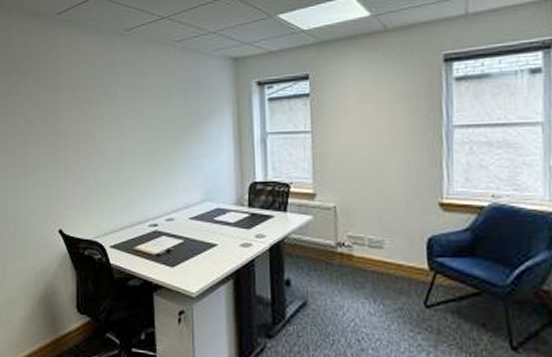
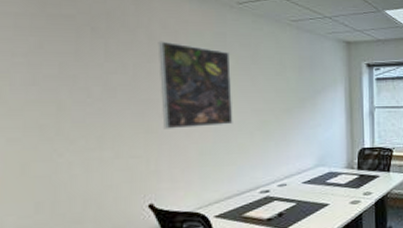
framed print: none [62,75,124,159] -> present [158,41,233,129]

